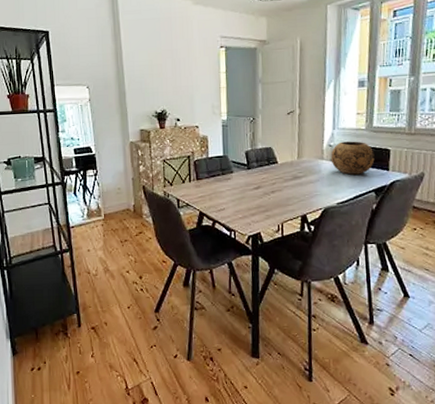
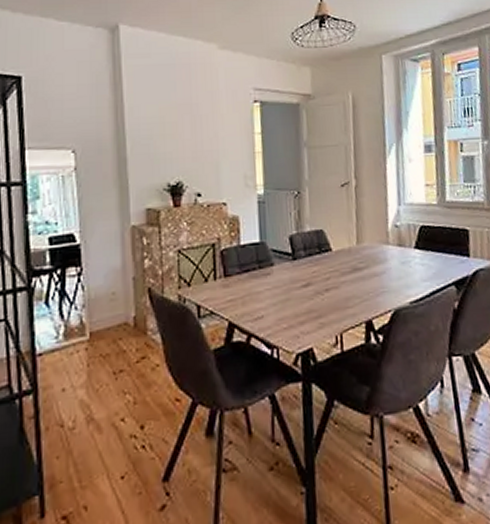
decorative bowl: present [331,141,375,175] -> none [398,219,452,264]

